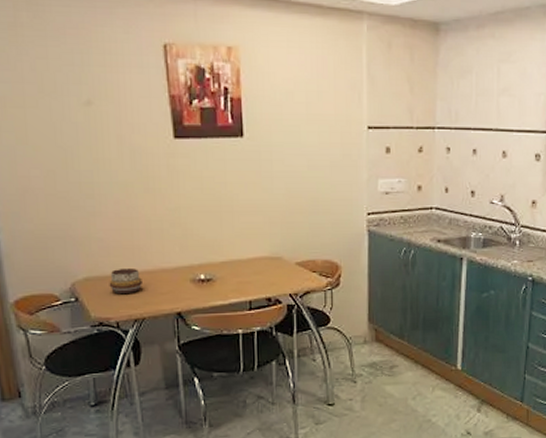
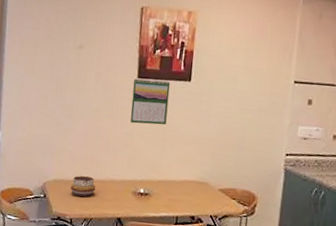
calendar: none [168,138,220,196] -> present [130,77,171,125]

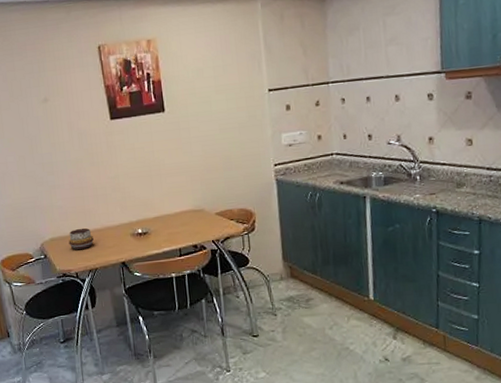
calendar: present [130,77,171,125] -> none [106,115,149,167]

